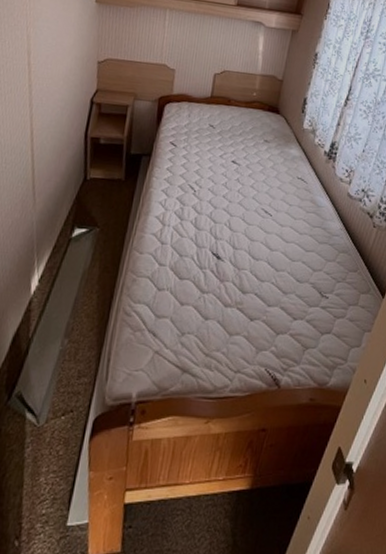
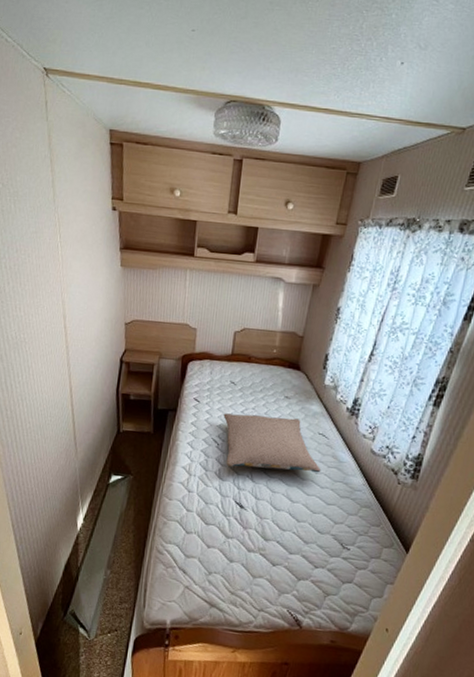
pillow: none [201,158,300,219] -> present [223,413,321,473]

